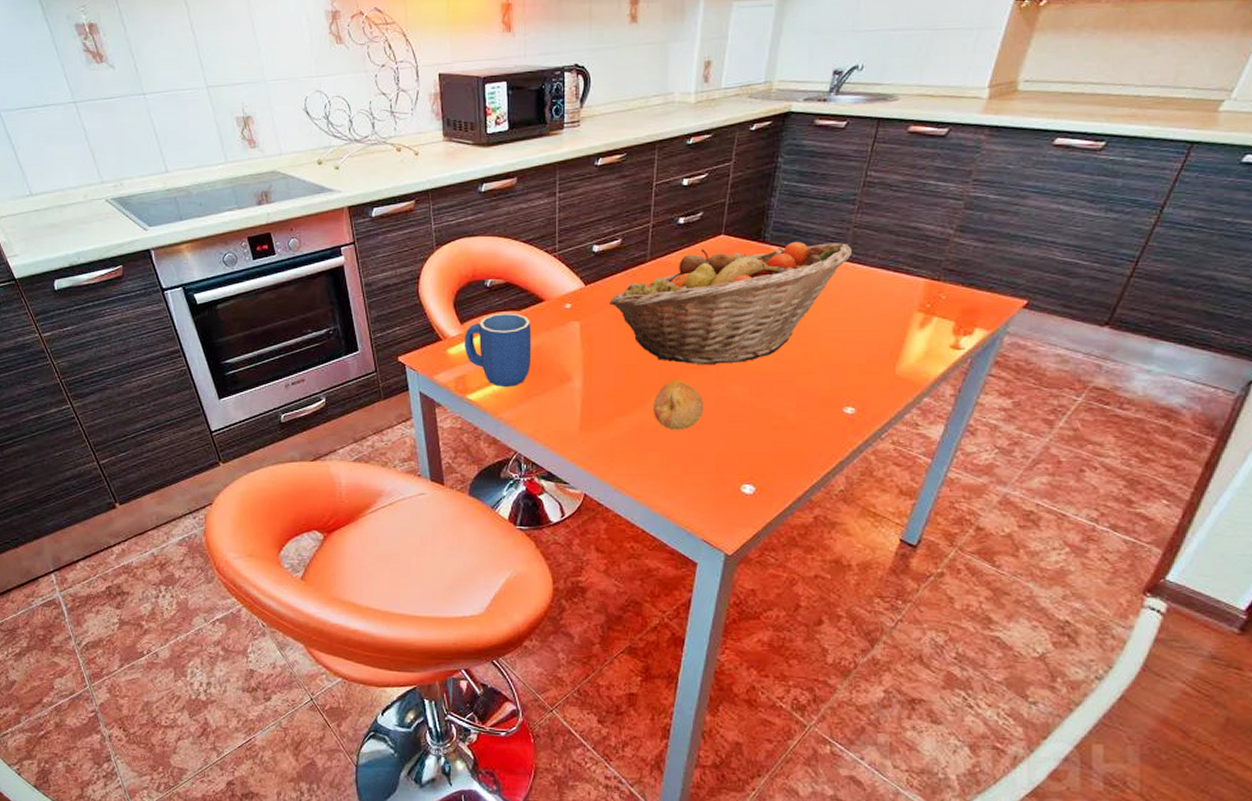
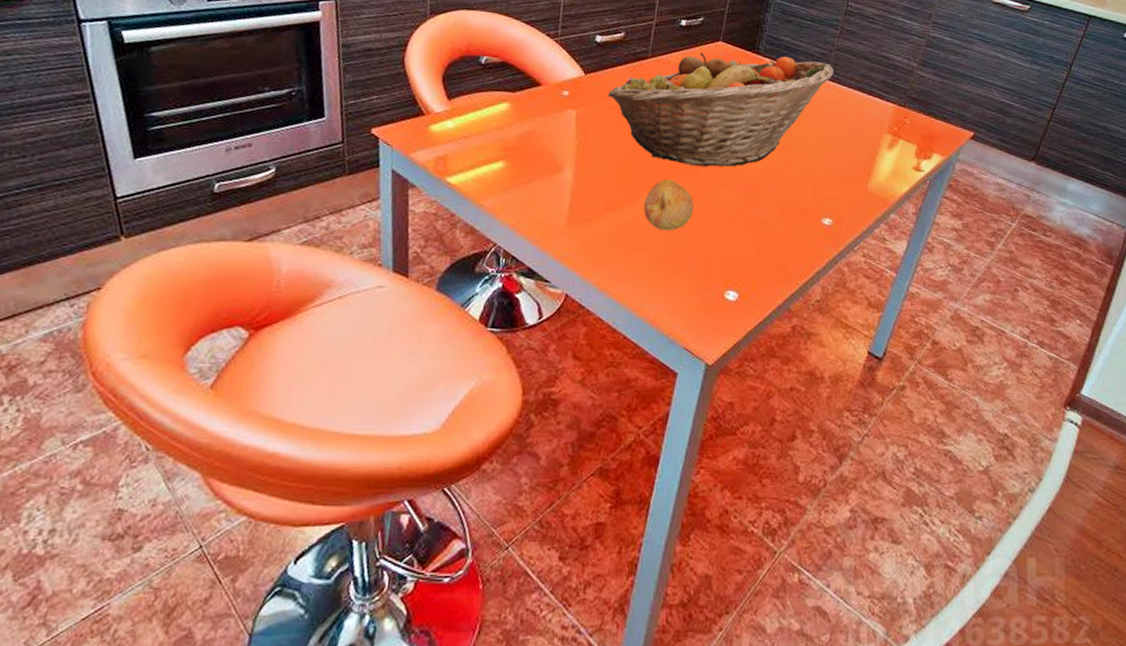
mug: present [465,313,532,387] -> none [449,92,525,172]

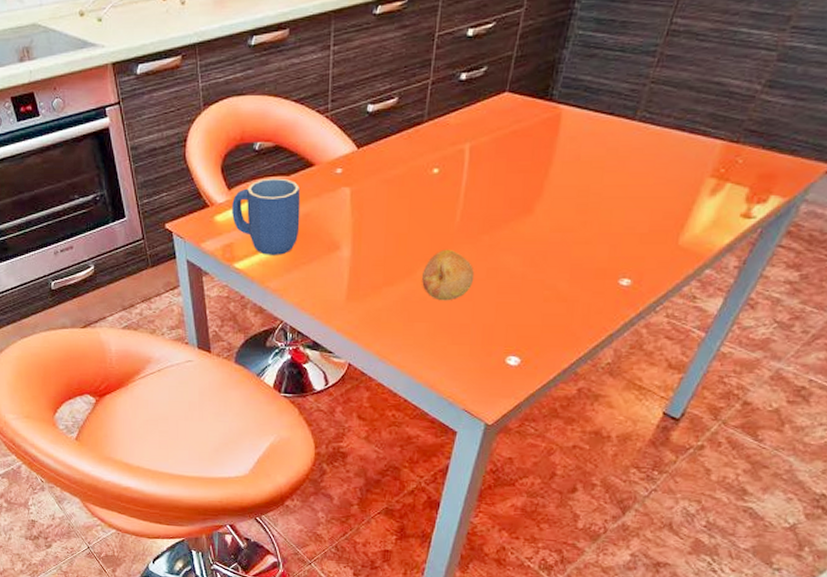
mug: none [449,92,525,172] -> present [232,178,301,255]
fruit basket: present [608,52,833,167] -> none [382,98,646,234]

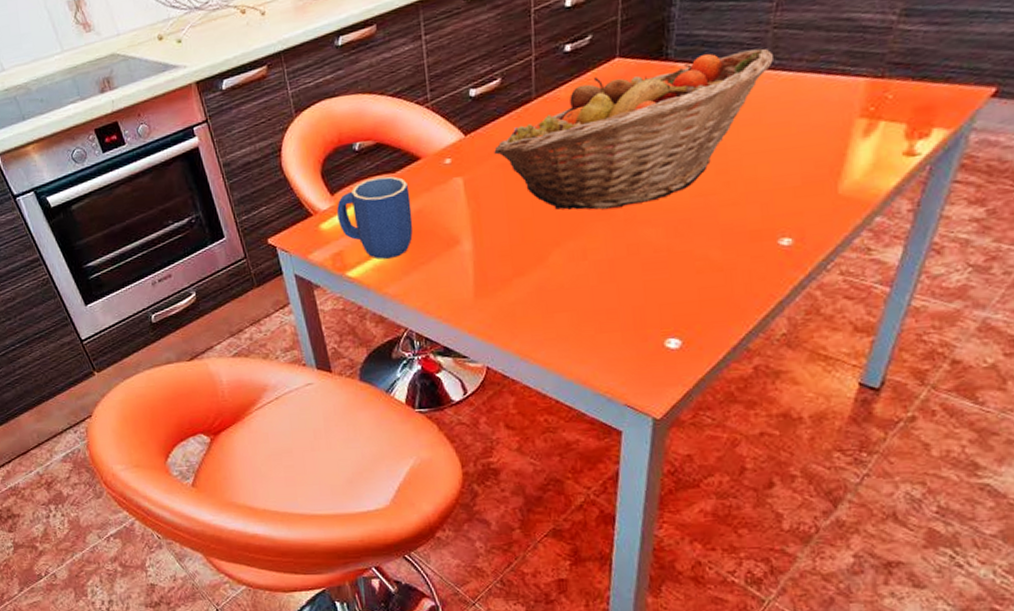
fruit basket: none [382,98,646,234] -> present [494,48,773,210]
fruit: present [422,250,475,301] -> none [555,230,614,286]

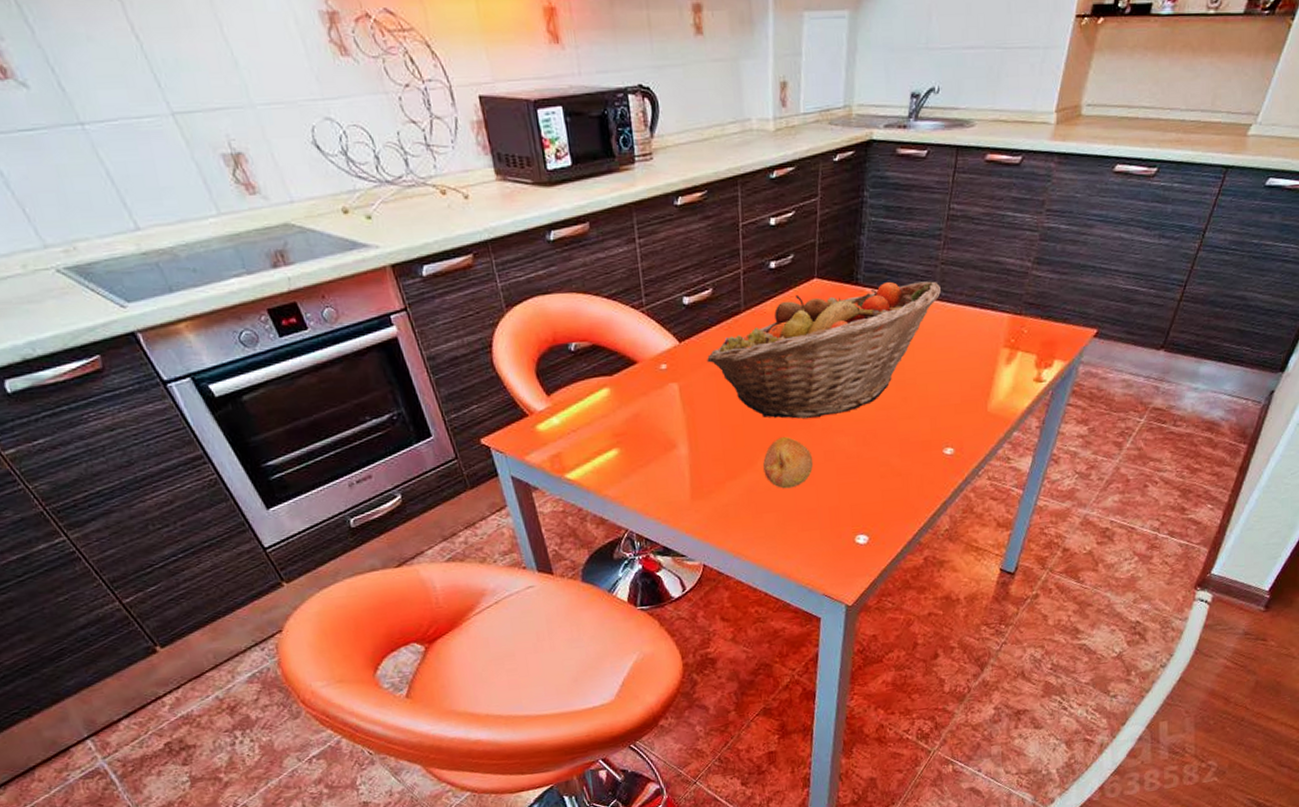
mug: present [337,176,413,260] -> none [553,378,632,462]
fruit: none [555,230,614,286] -> present [763,437,814,489]

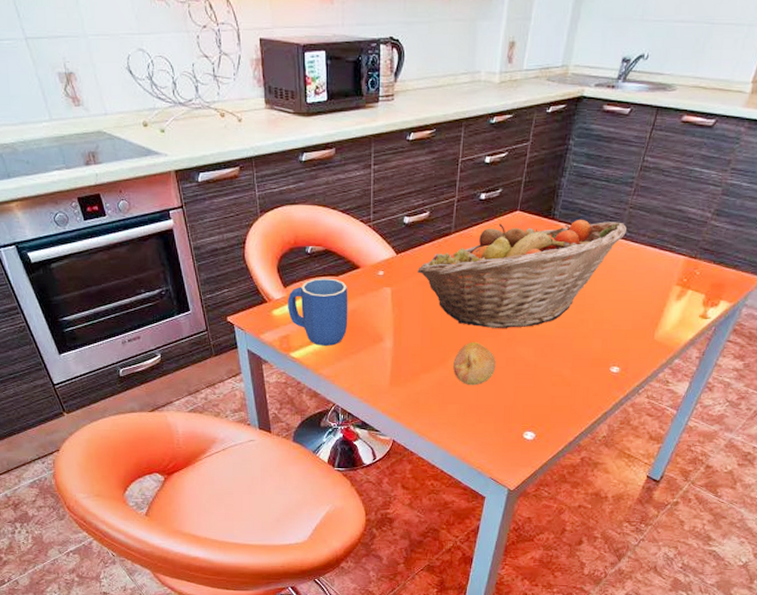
mug: none [553,378,632,462] -> present [288,278,348,346]

